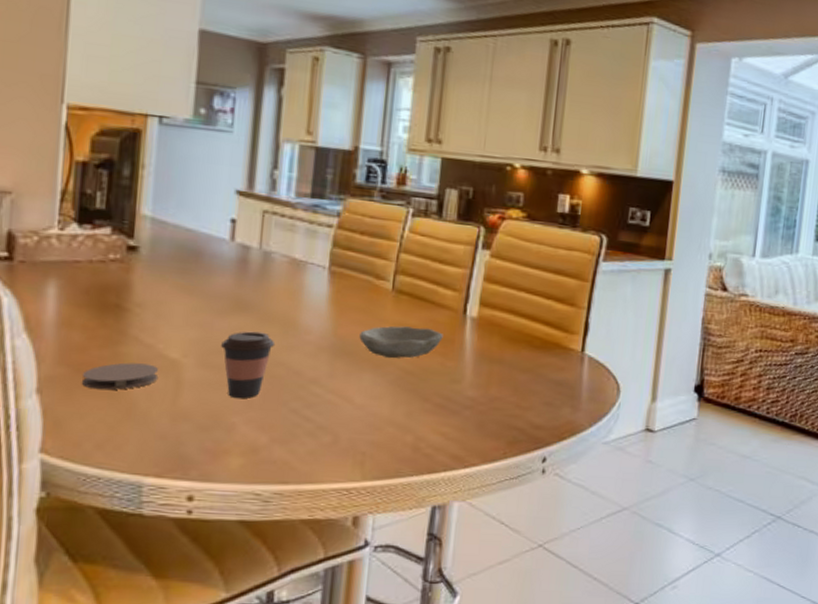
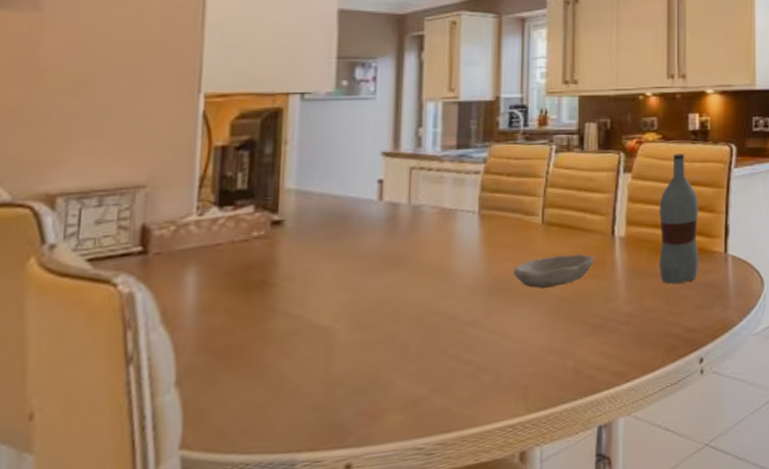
coaster: present [82,362,159,391] -> none [225,335,309,372]
coffee cup: present [221,331,276,399] -> none [374,284,430,355]
bottle: none [509,236,560,377] -> present [659,154,699,284]

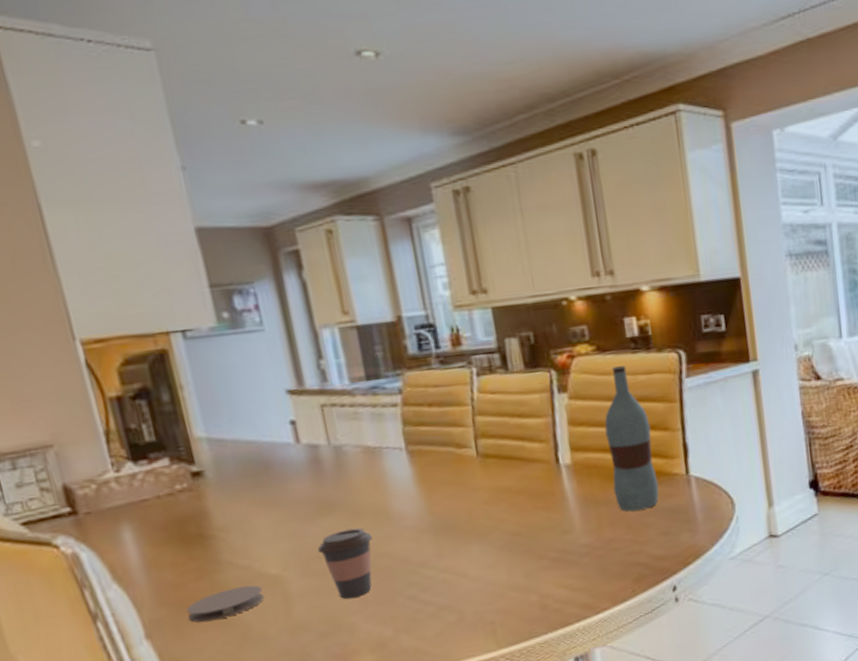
coaster: none [225,335,309,372] -> present [186,585,265,623]
coffee cup: none [374,284,430,355] -> present [318,528,374,599]
bowl: present [513,254,594,289] -> none [456,485,542,525]

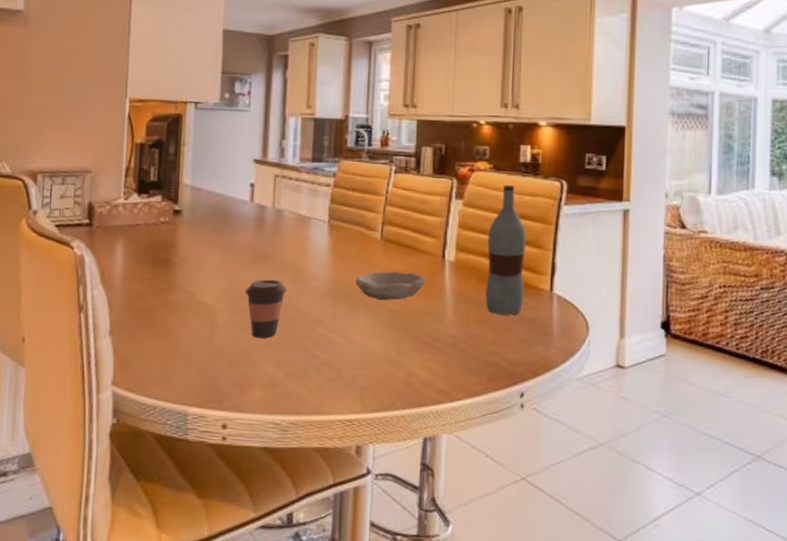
coaster: present [186,585,265,623] -> none [141,308,198,332]
bowl: none [456,485,542,525] -> present [355,271,426,301]

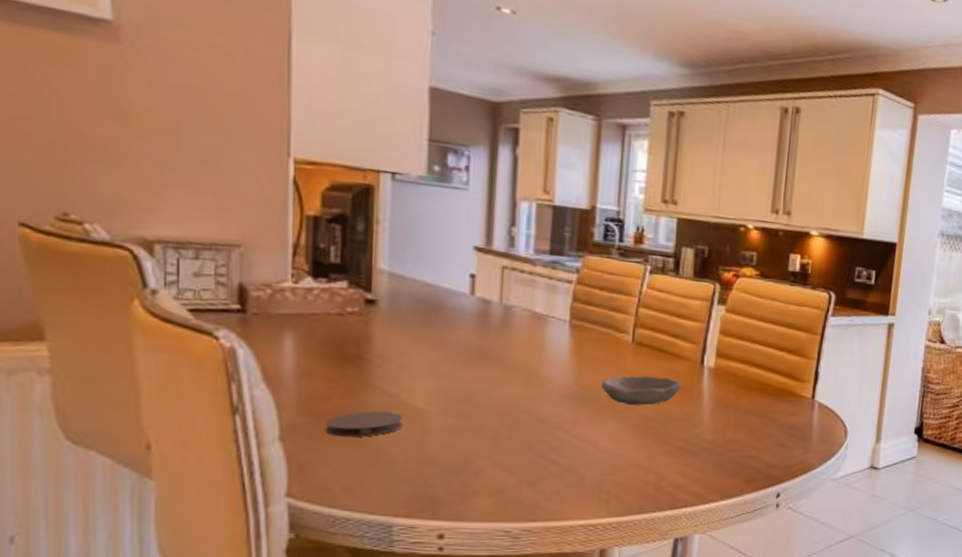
coaster: none [141,308,198,332] -> present [325,411,404,438]
coffee cup: present [245,279,288,339] -> none [465,381,519,444]
bottle: present [485,185,527,315] -> none [745,293,791,421]

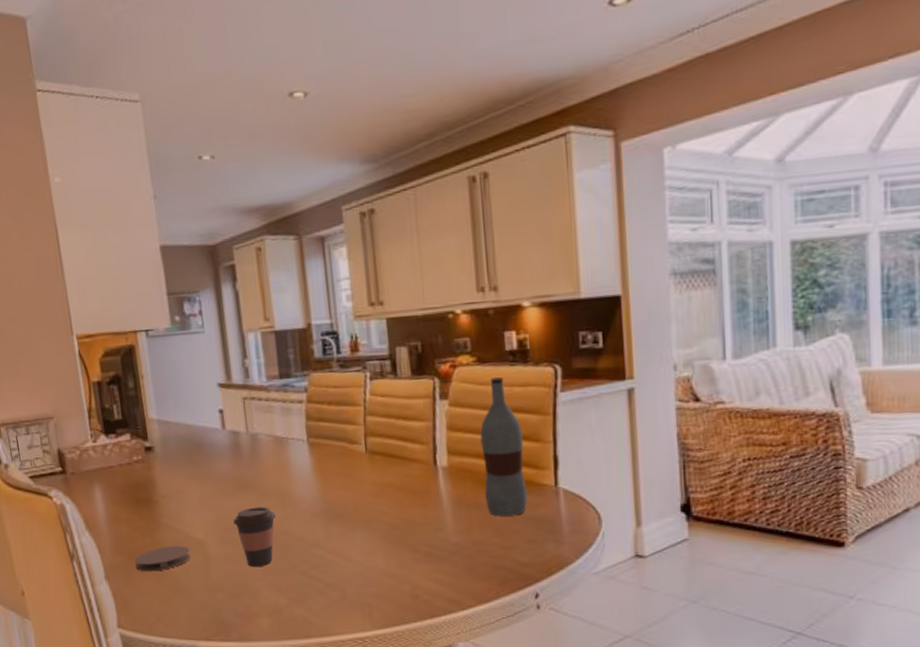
coffee cup: none [465,381,519,444] -> present [233,506,277,568]
bowl: present [601,375,682,406] -> none [345,483,420,516]
bottle: none [745,293,791,421] -> present [480,377,528,517]

